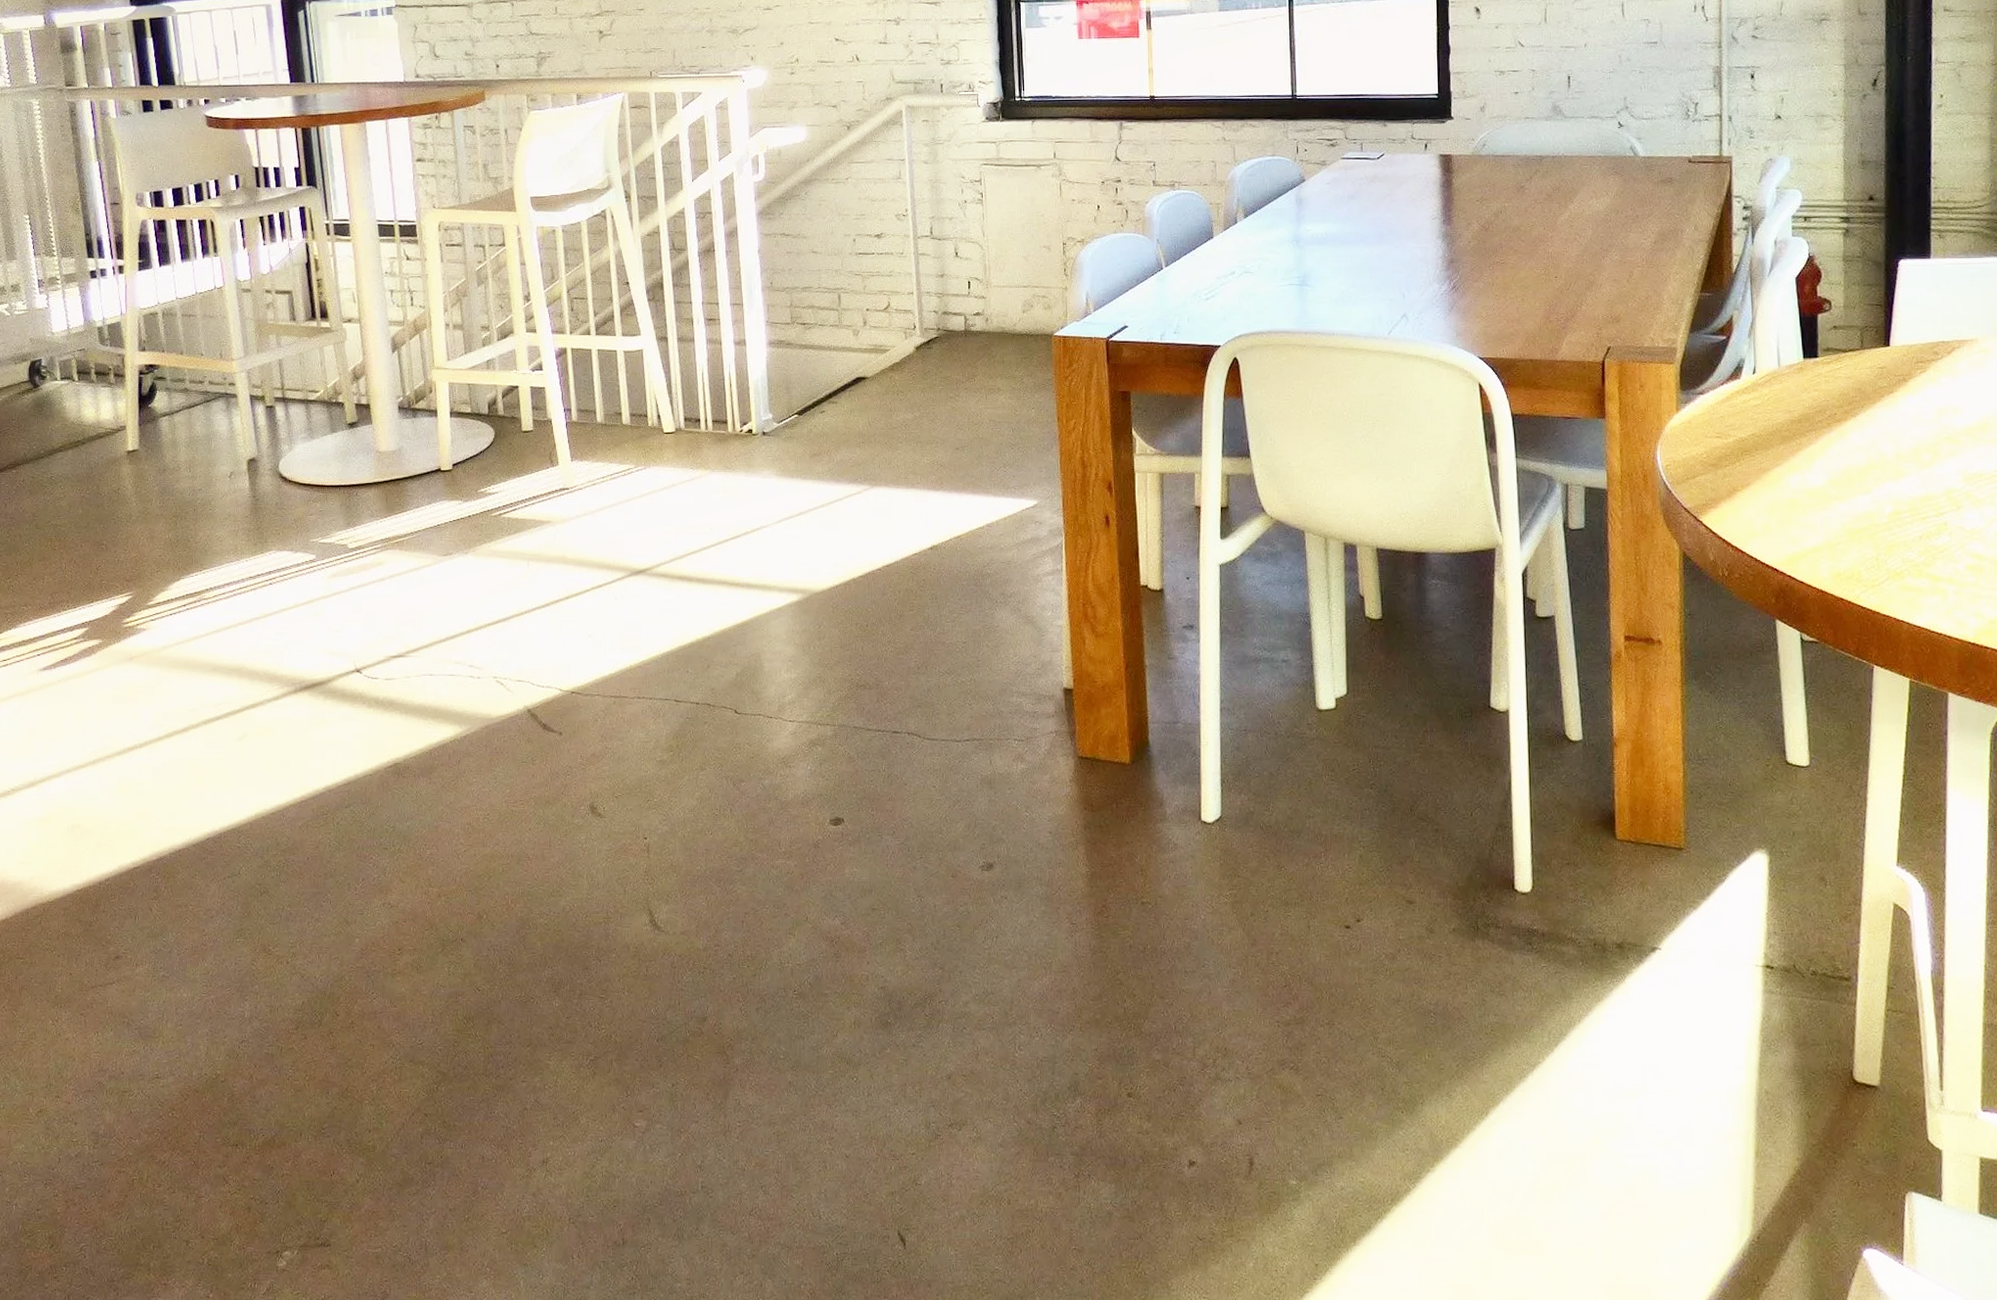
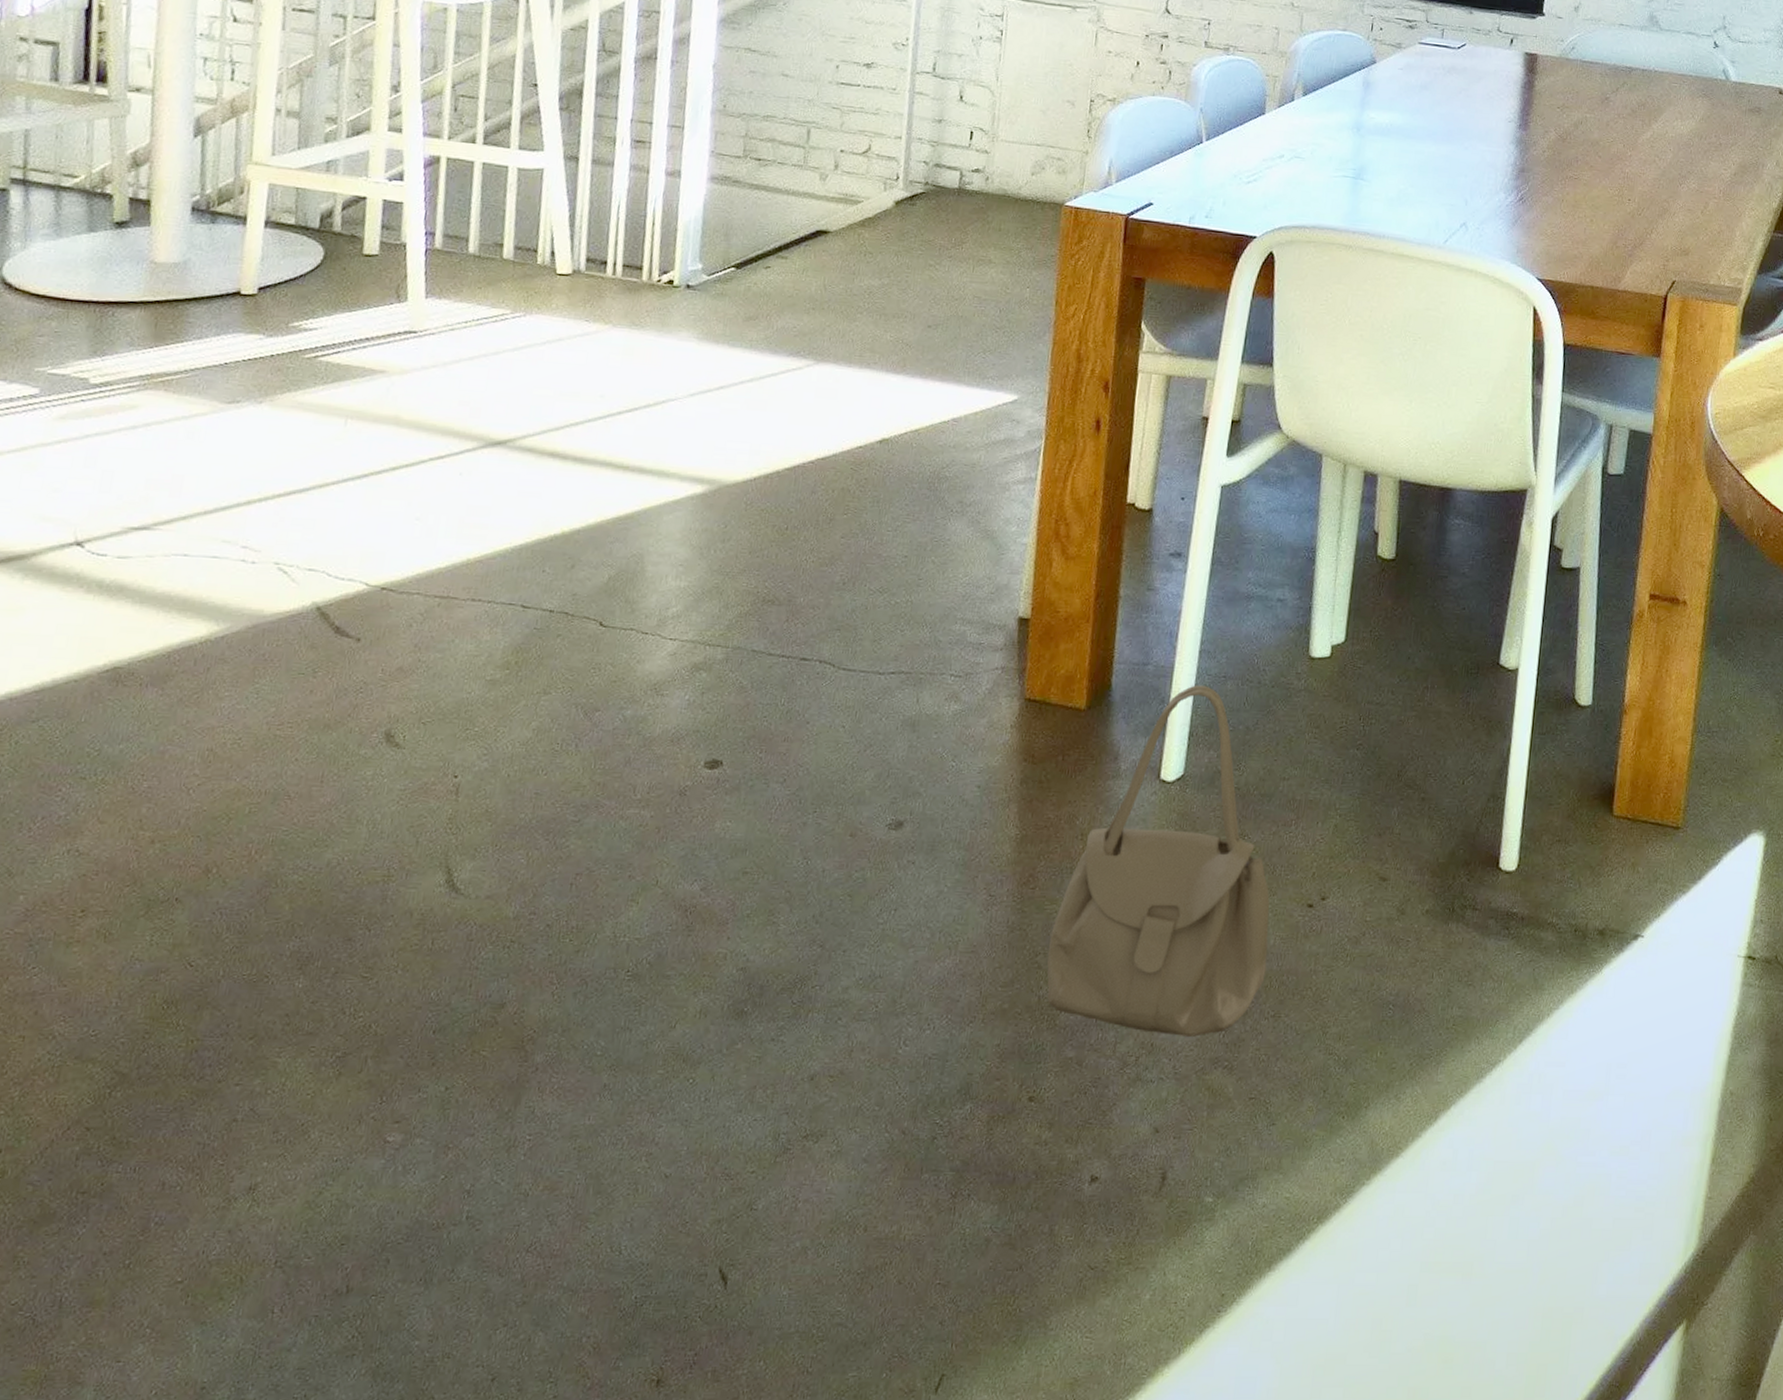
handbag: none [1126,738,1316,1042] -> present [1047,685,1270,1037]

